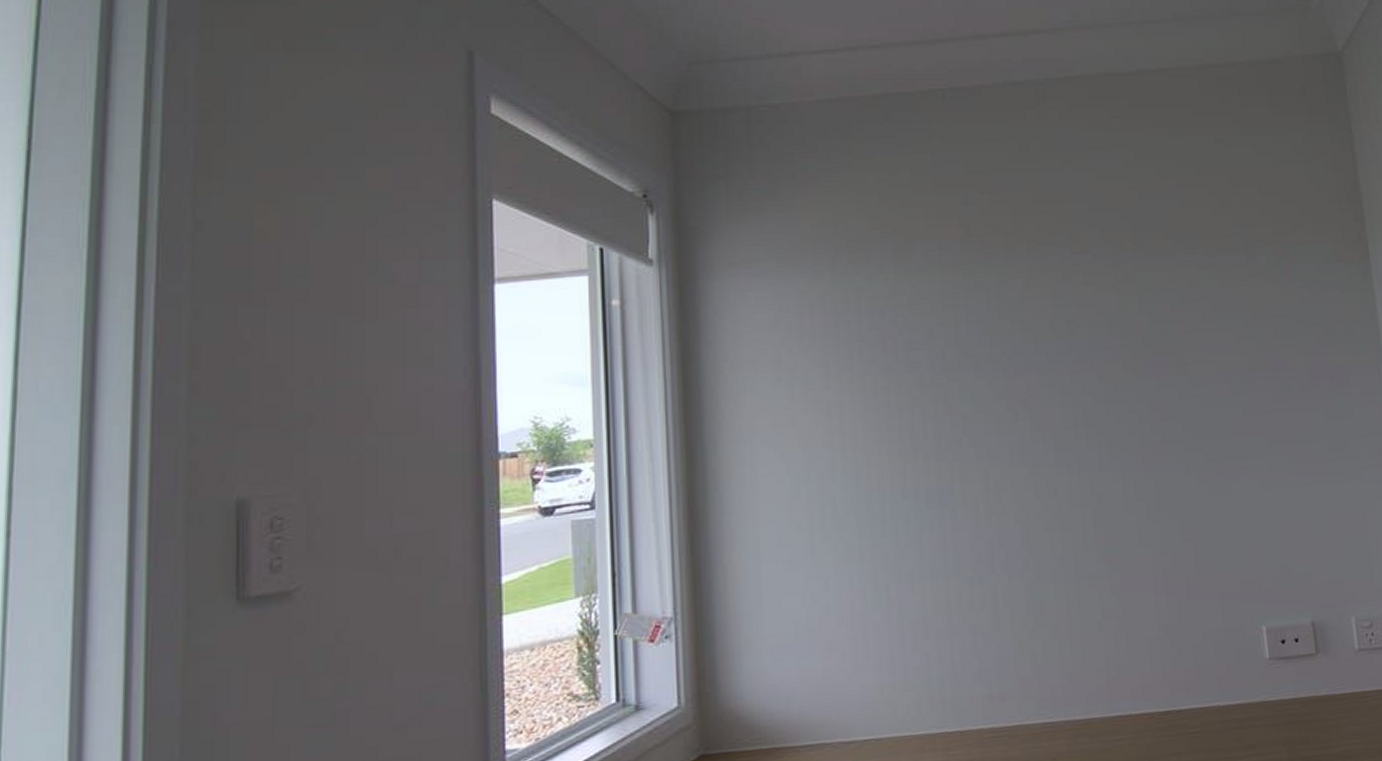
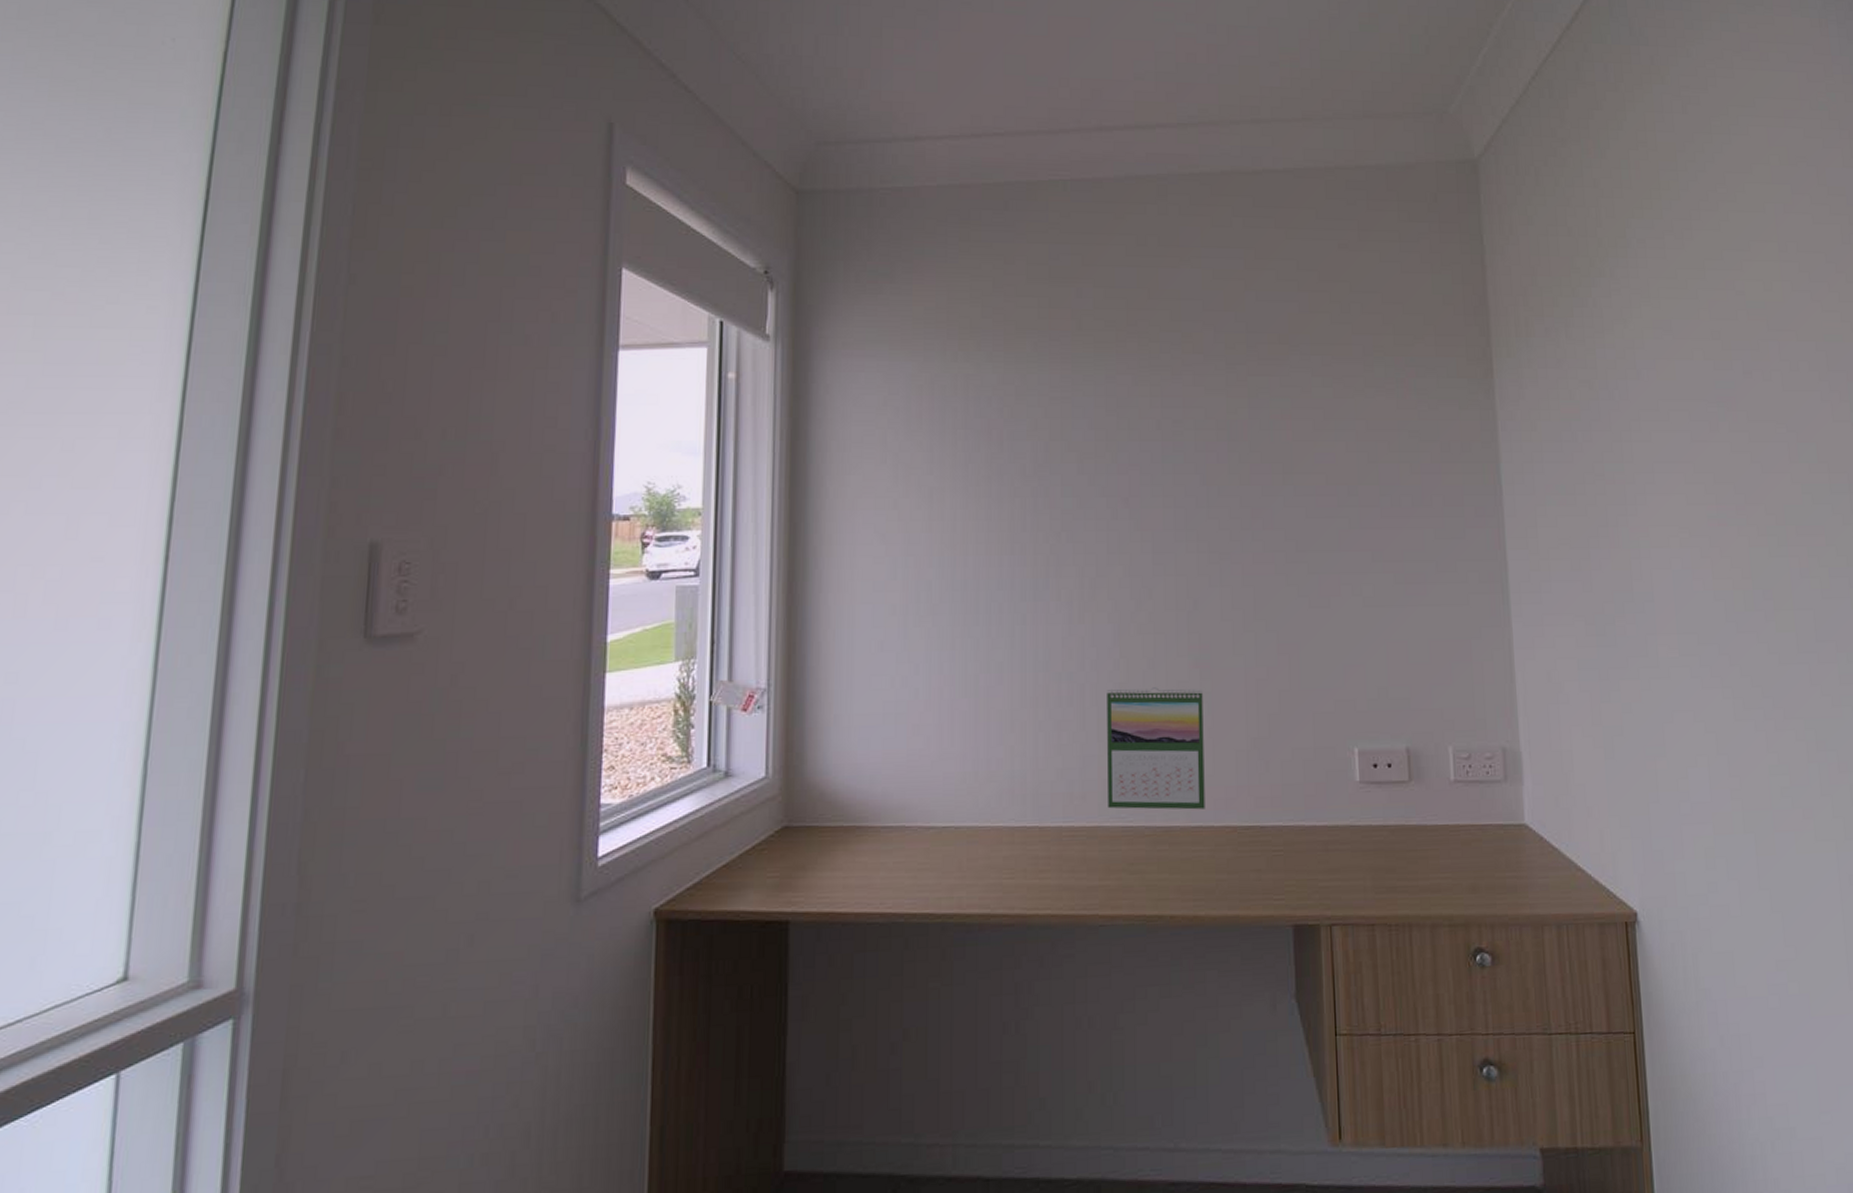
calendar: none [1018,581,1123,707] -> present [1107,687,1205,810]

